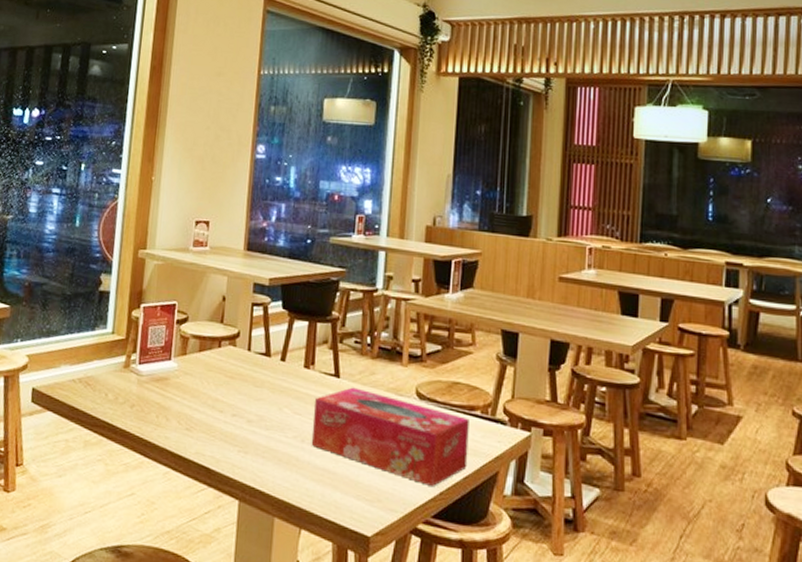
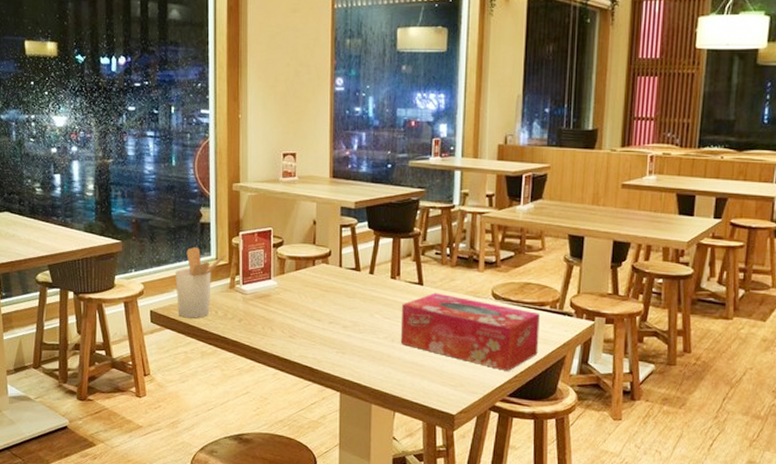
utensil holder: none [63,317,127,401] -> present [175,246,229,318]

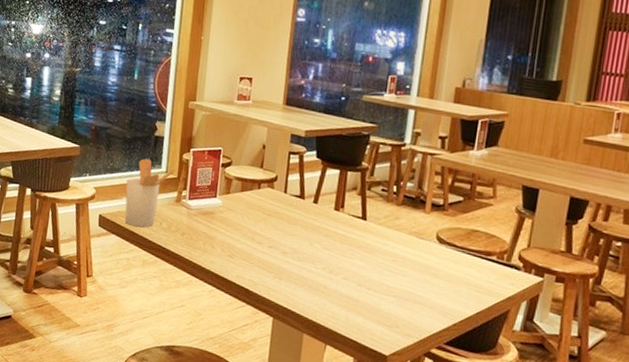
tissue box: present [400,293,540,371] -> none [338,229,485,318]

